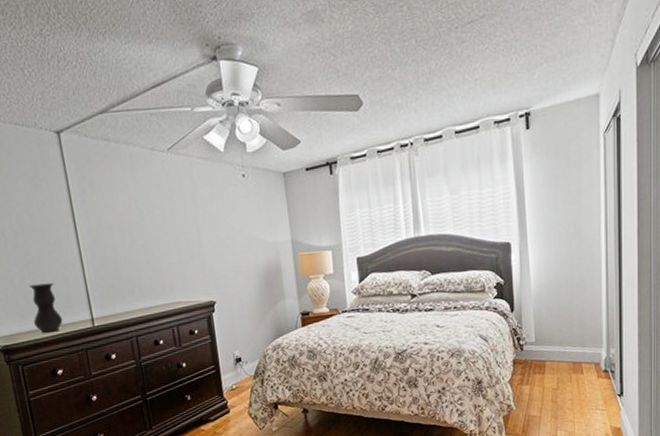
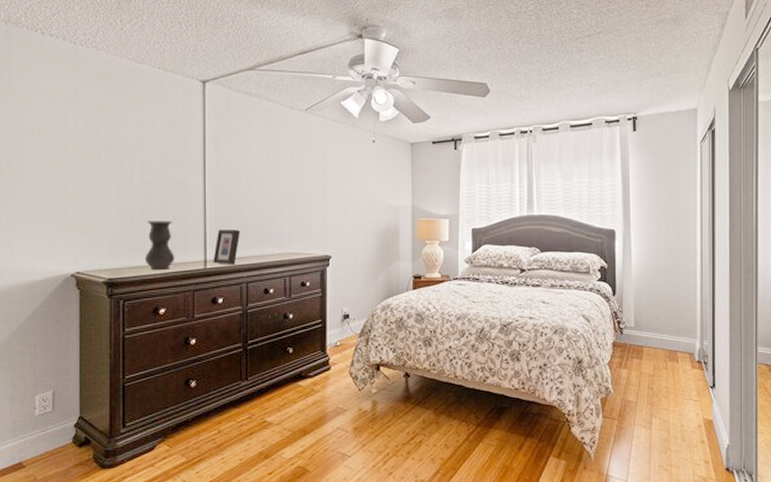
picture frame: none [99,284,122,321] -> present [213,230,241,265]

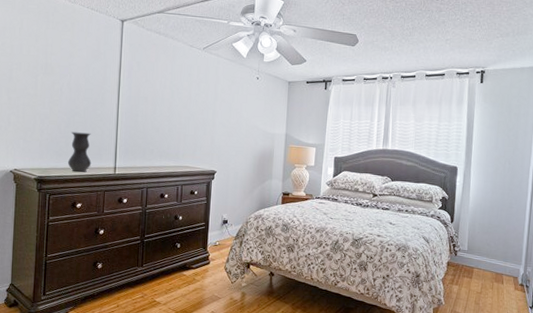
picture frame: present [213,230,241,265] -> none [121,143,145,173]

